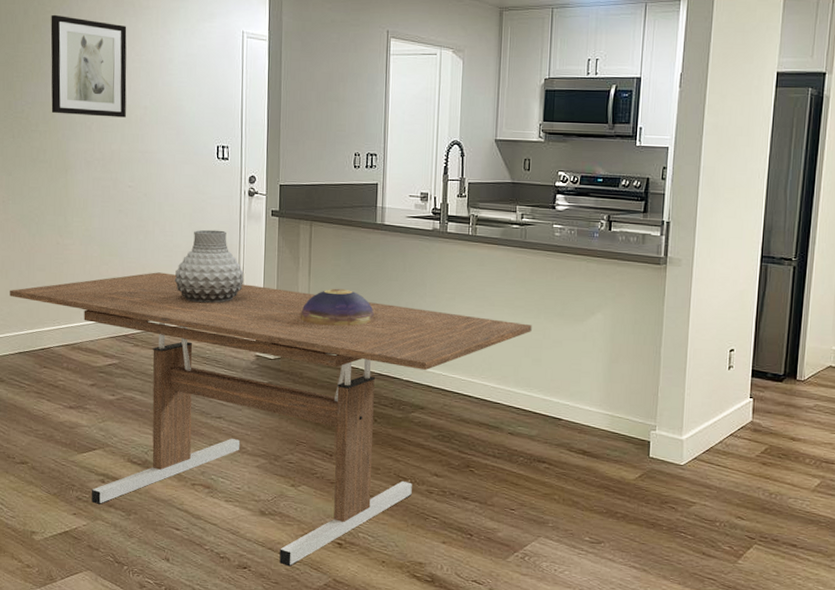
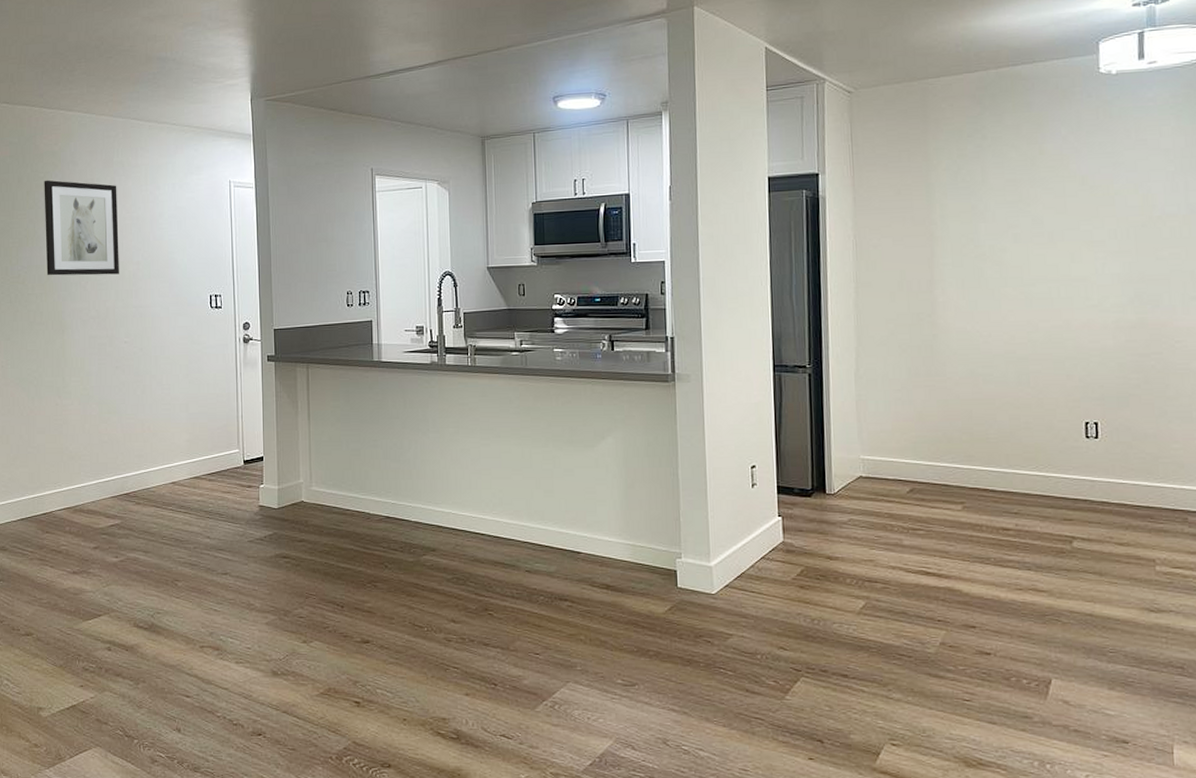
dining table: present [10,272,532,567] -> none [11,426,541,731]
vase: present [174,229,244,304] -> none [173,379,243,455]
decorative bowl: present [300,288,375,326] -> none [302,430,378,469]

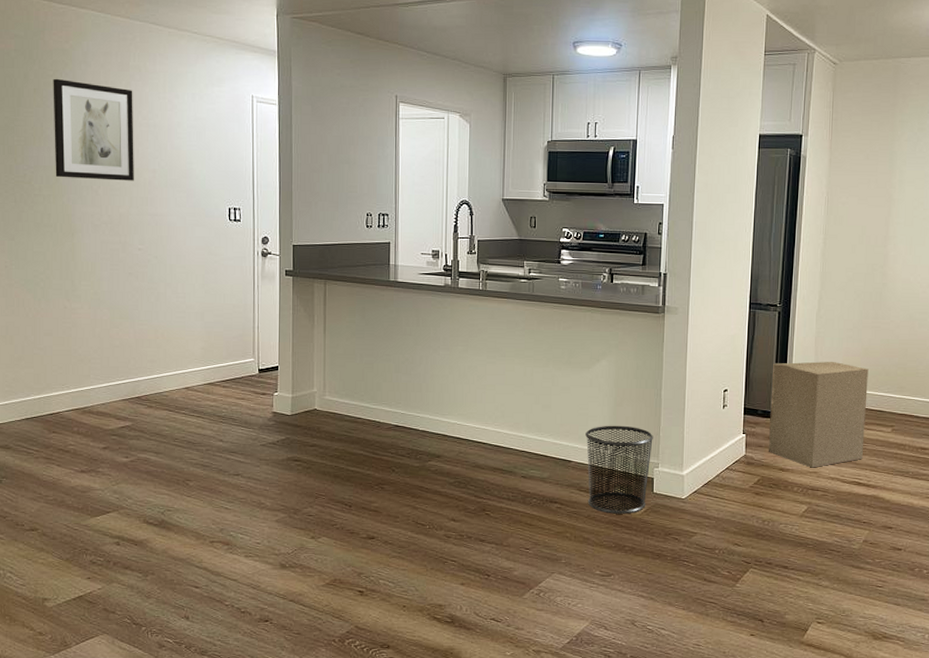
waste bin: none [594,510,674,613] -> present [585,425,654,514]
cardboard box: none [807,429,930,555] -> present [768,361,869,468]

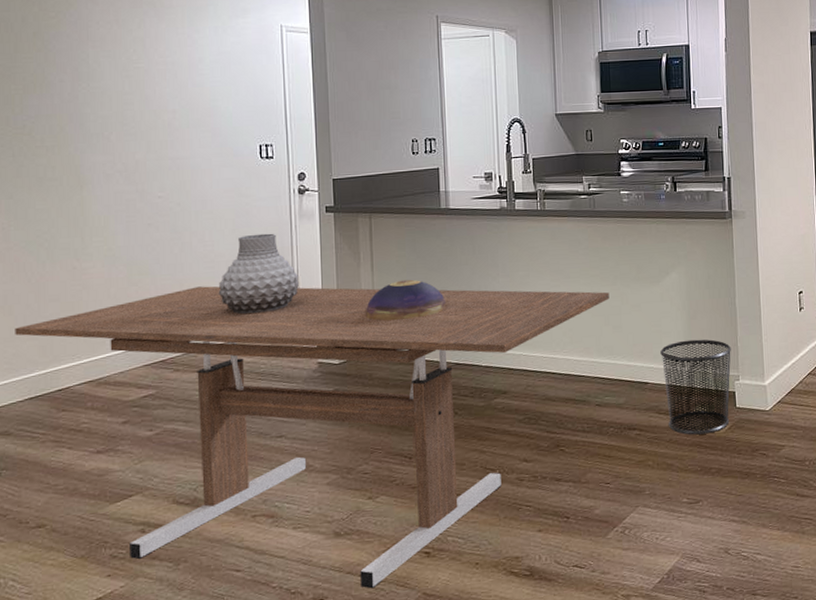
dining table: none [15,333,541,617] -> present [15,286,610,589]
wall art: present [53,78,134,181] -> none [55,20,151,126]
vase: none [188,290,259,363] -> present [218,233,299,315]
decorative bowl: none [316,344,390,381] -> present [365,279,447,321]

